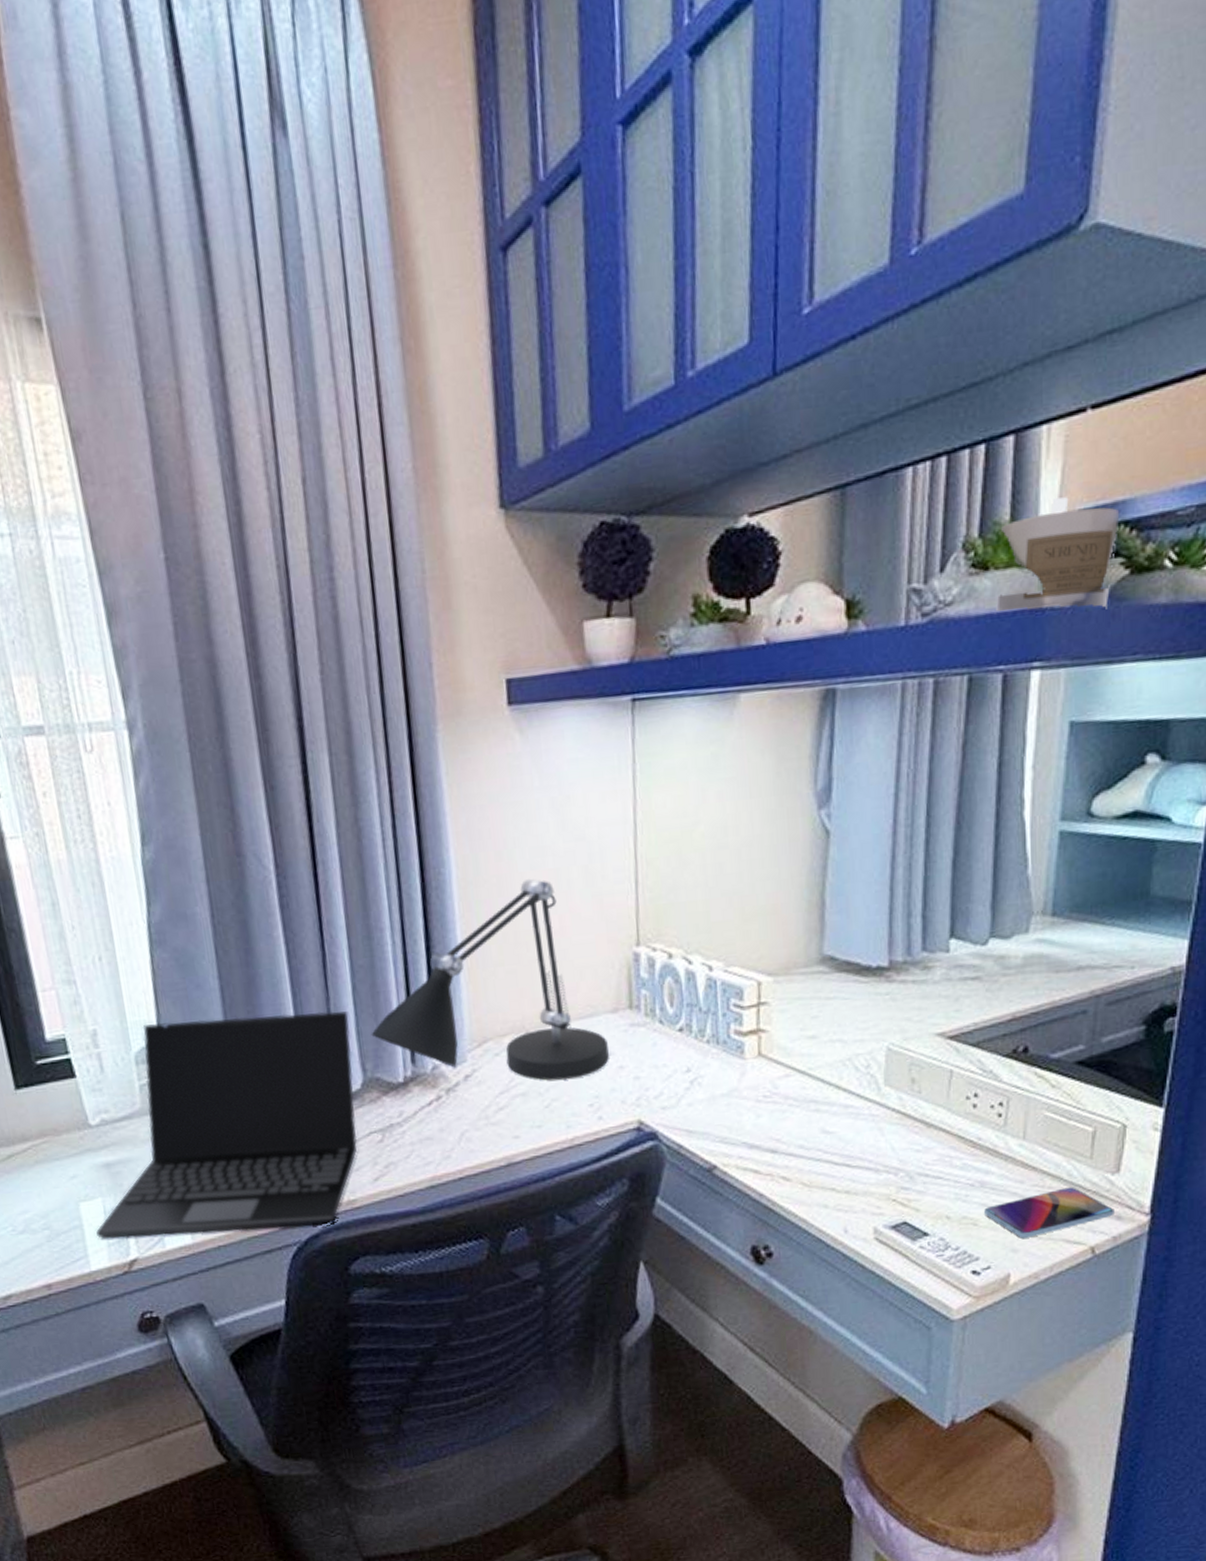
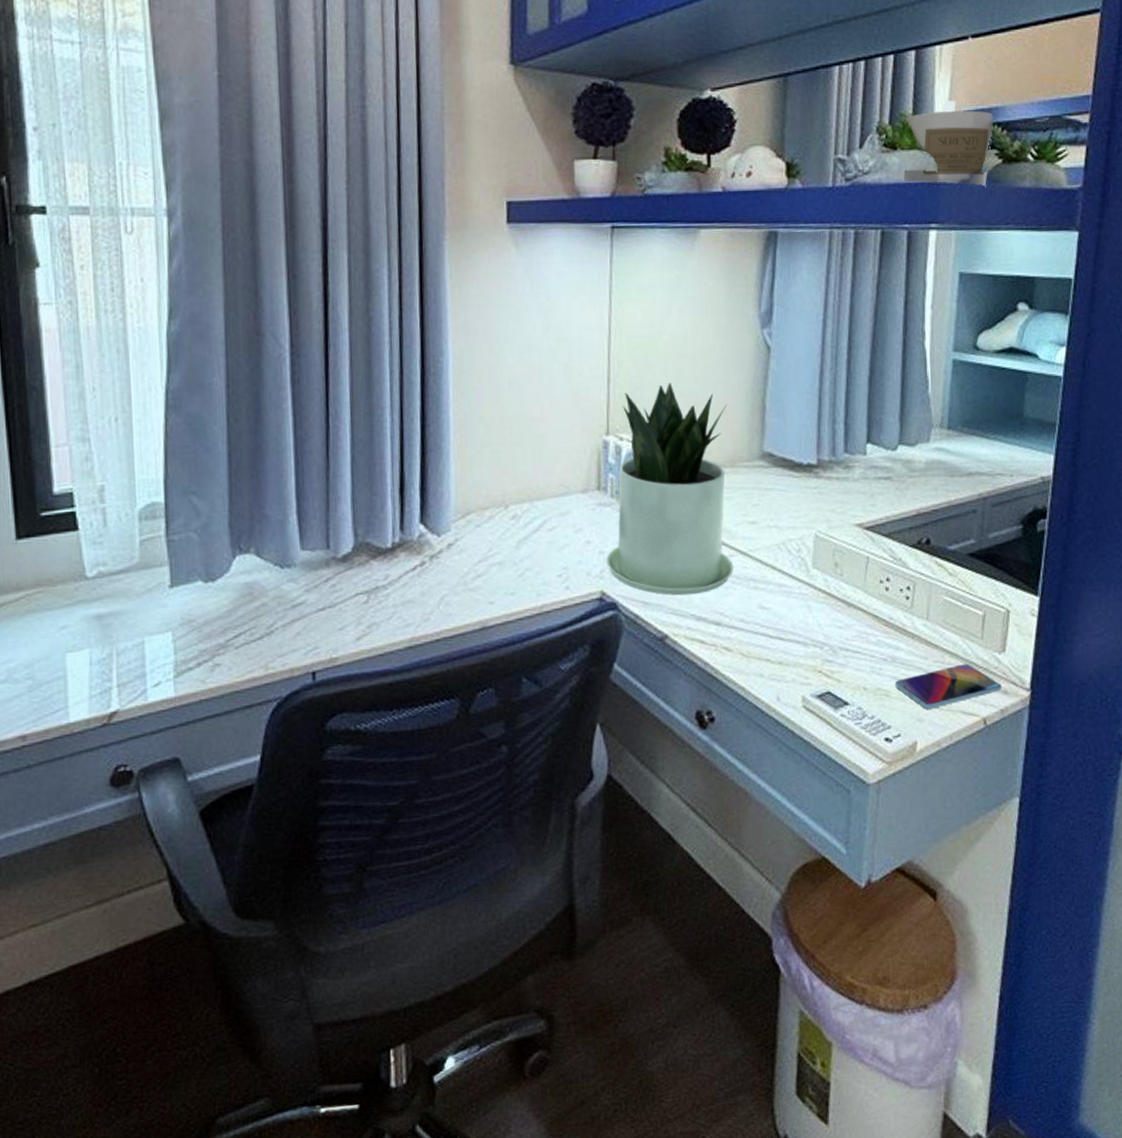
laptop: present [96,1011,357,1238] -> none [79,479,346,690]
desk lamp: present [371,878,609,1080] -> none [365,371,578,551]
planter: none [643,881,791,1122] -> present [606,383,734,596]

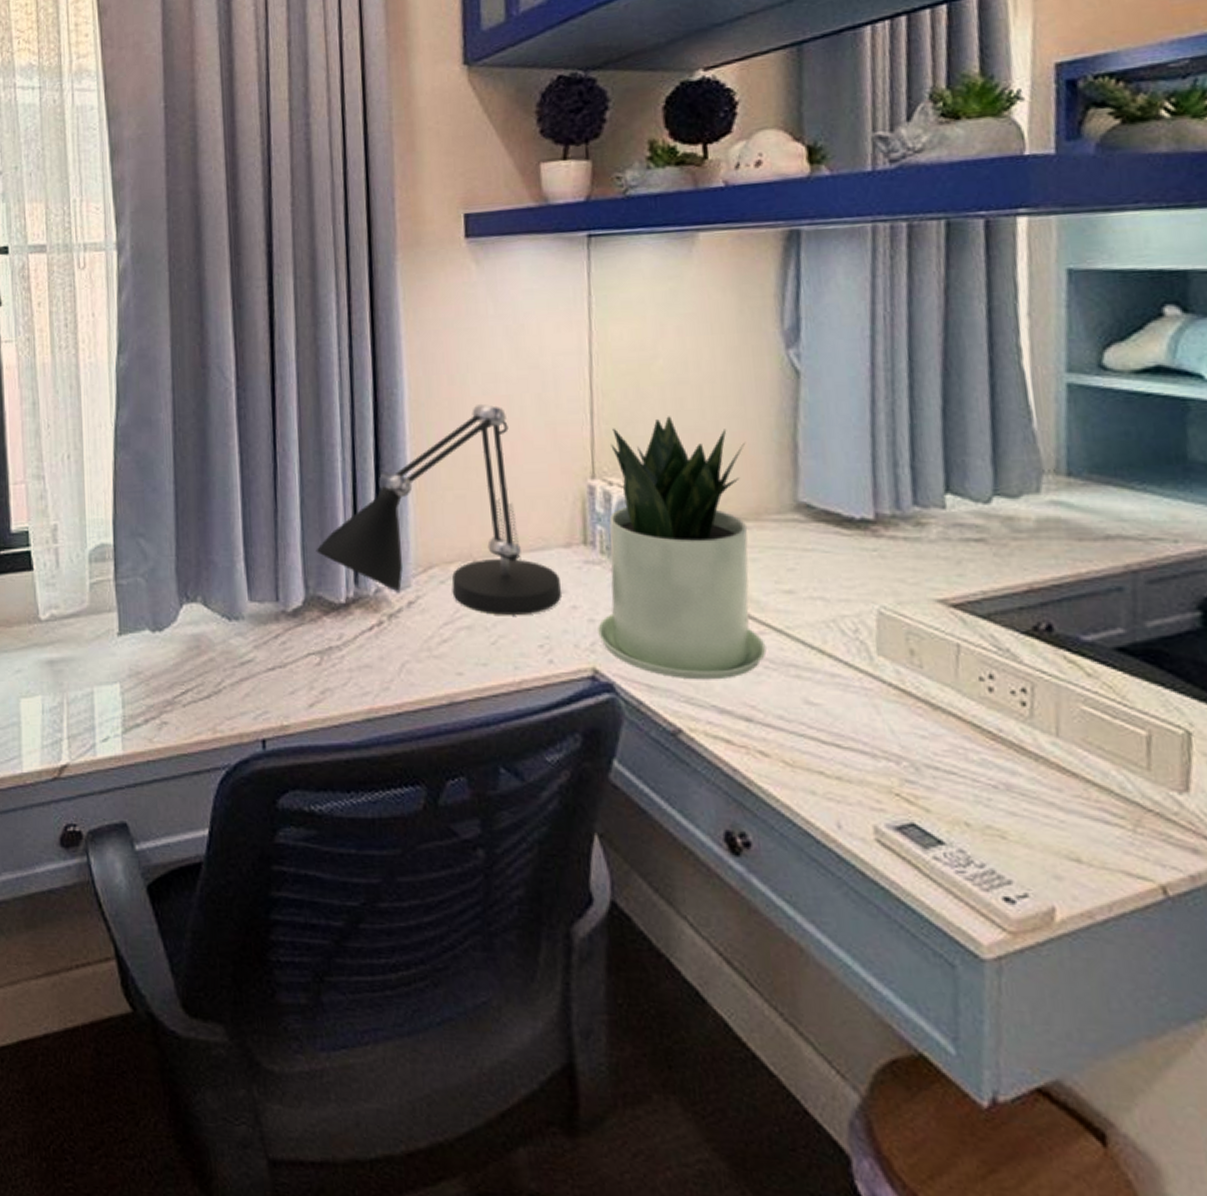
desk lamp: none [365,371,578,551] -> present [316,403,561,615]
smartphone: present [895,664,1002,709] -> none [1013,803,1189,863]
candle: present [902,100,994,188] -> none [969,51,1103,159]

